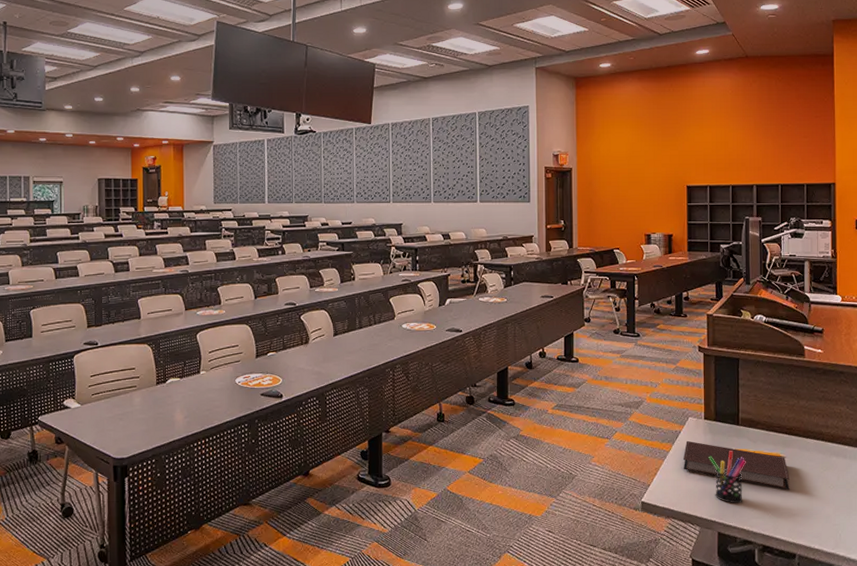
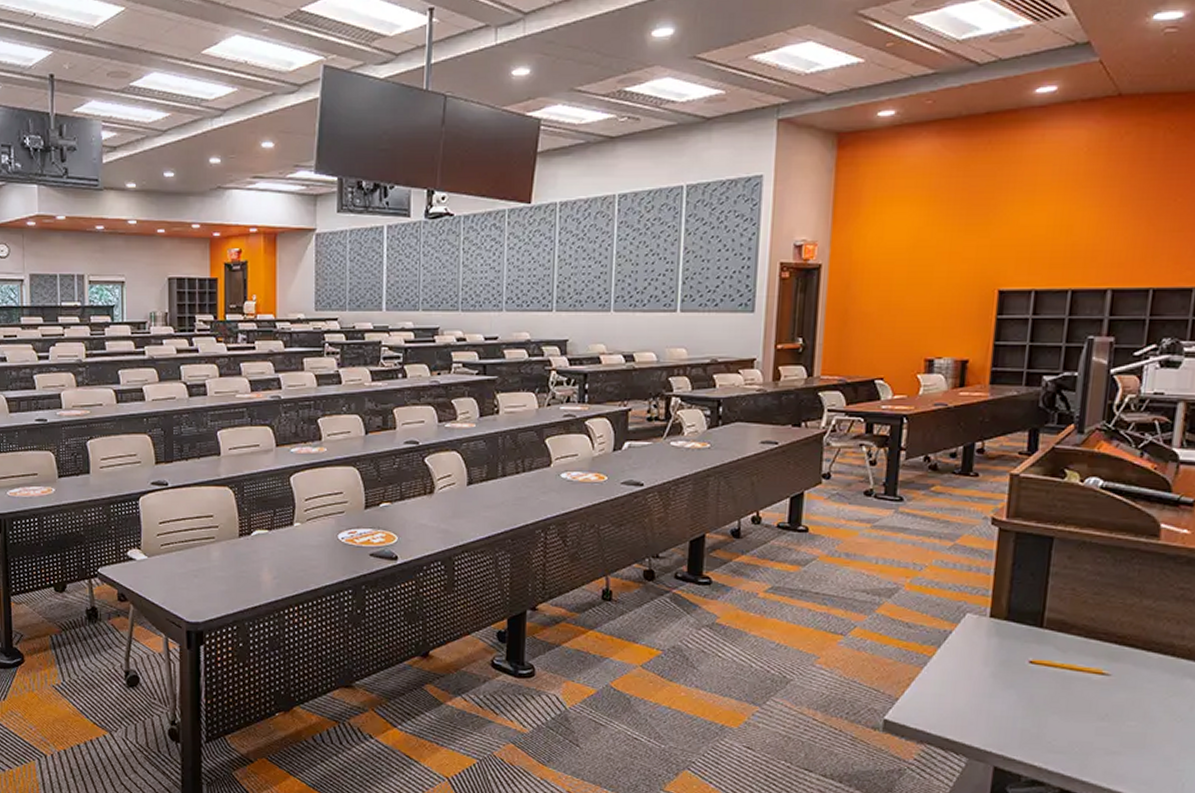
notebook: present [684,440,790,490] -> none [951,644,1114,718]
pen holder: present [709,451,746,503] -> none [991,661,1048,731]

